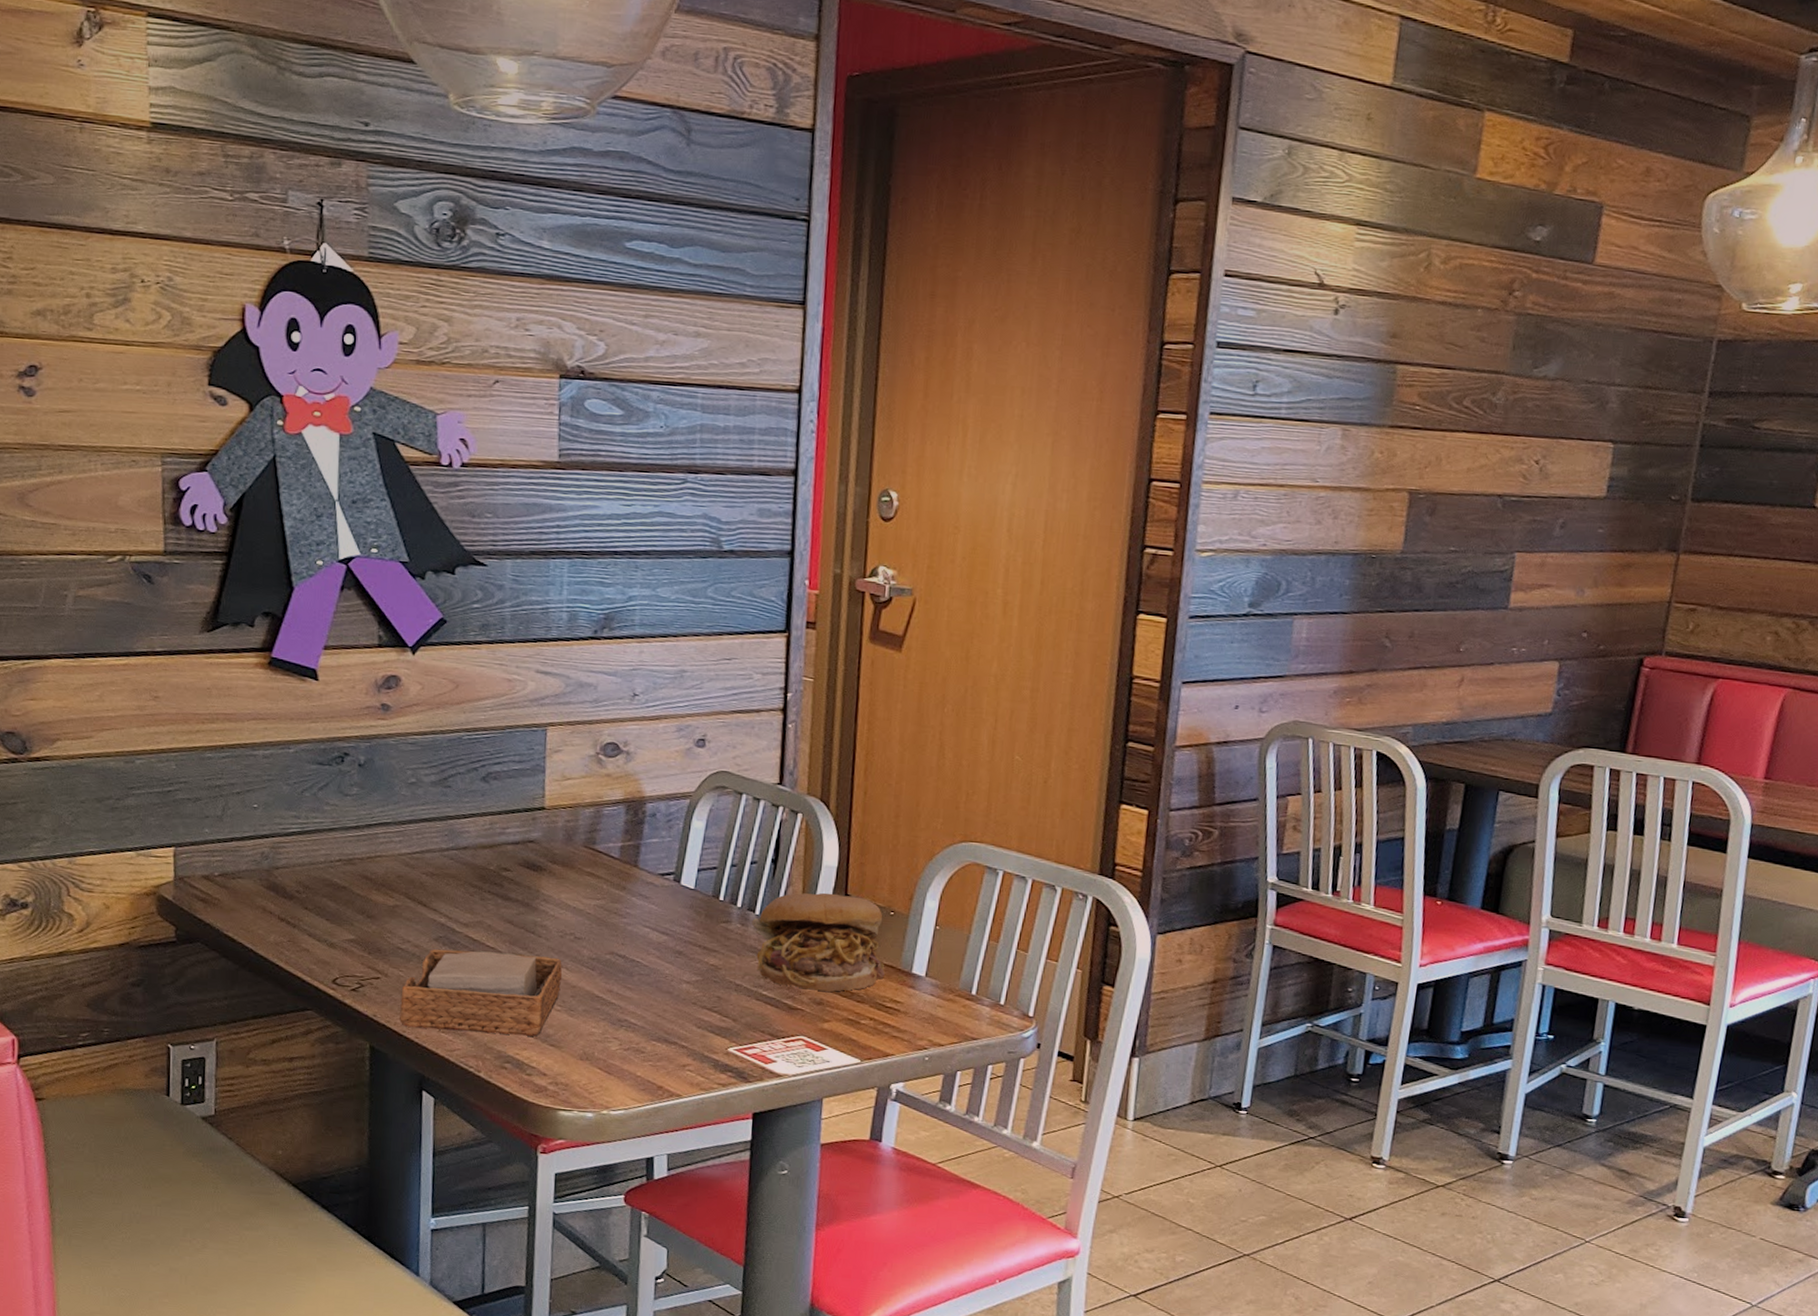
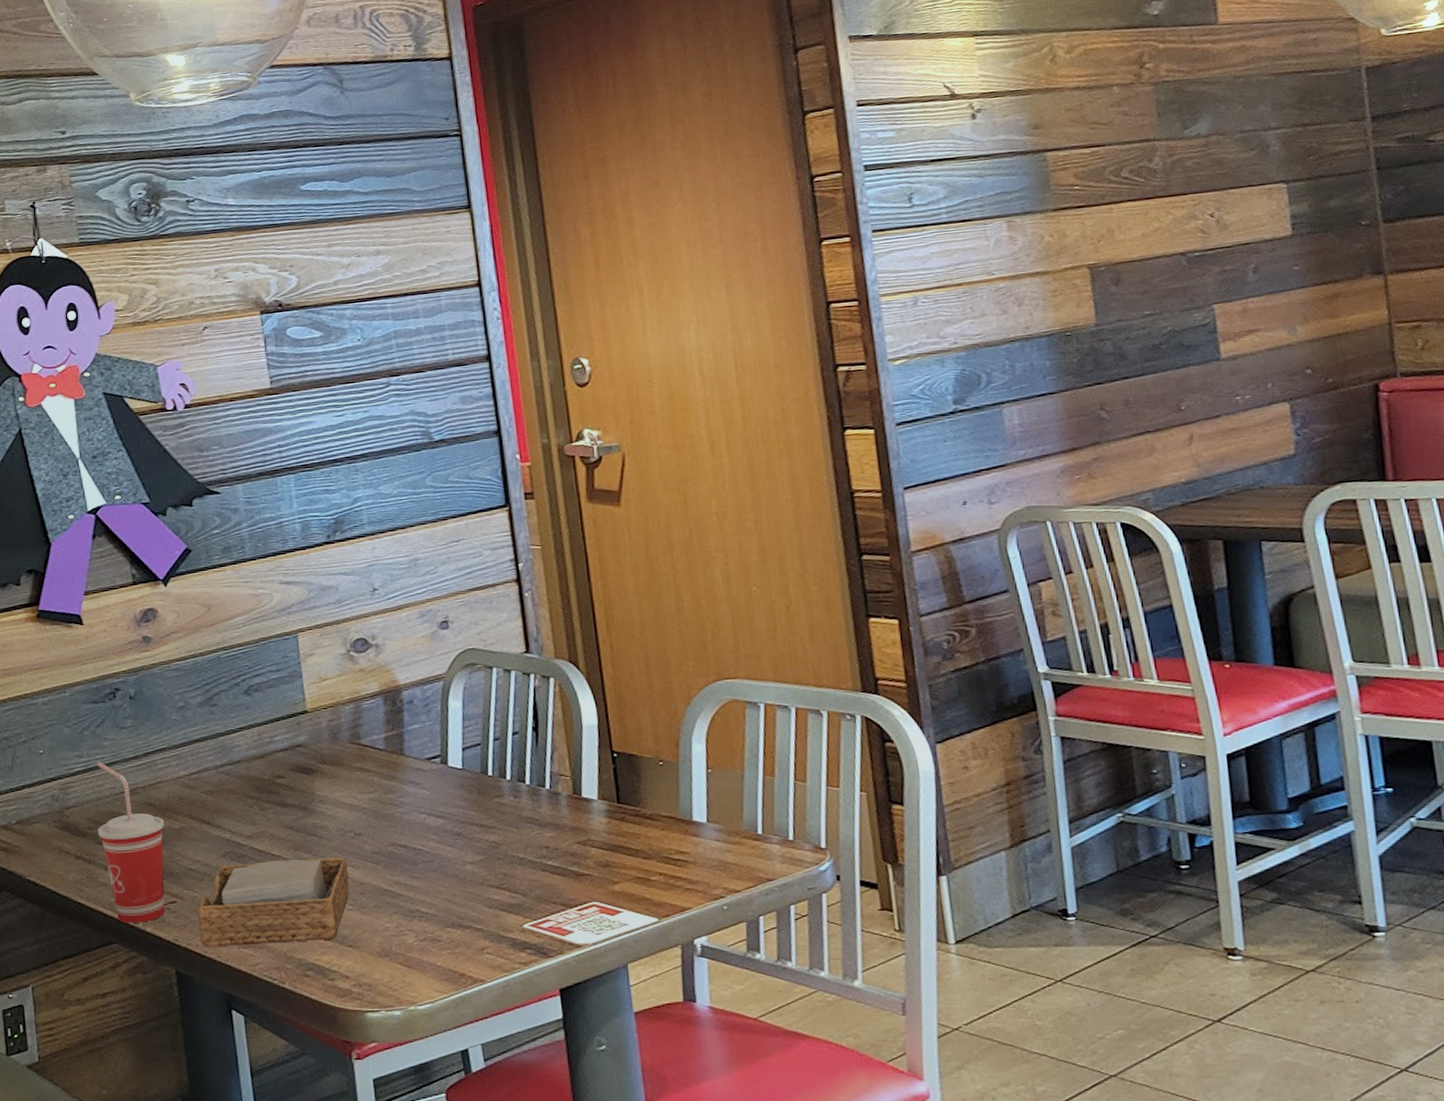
beverage cup: none [305,825,379,994] -> present [96,761,165,923]
hamburger: present [751,892,885,993] -> none [523,751,666,853]

